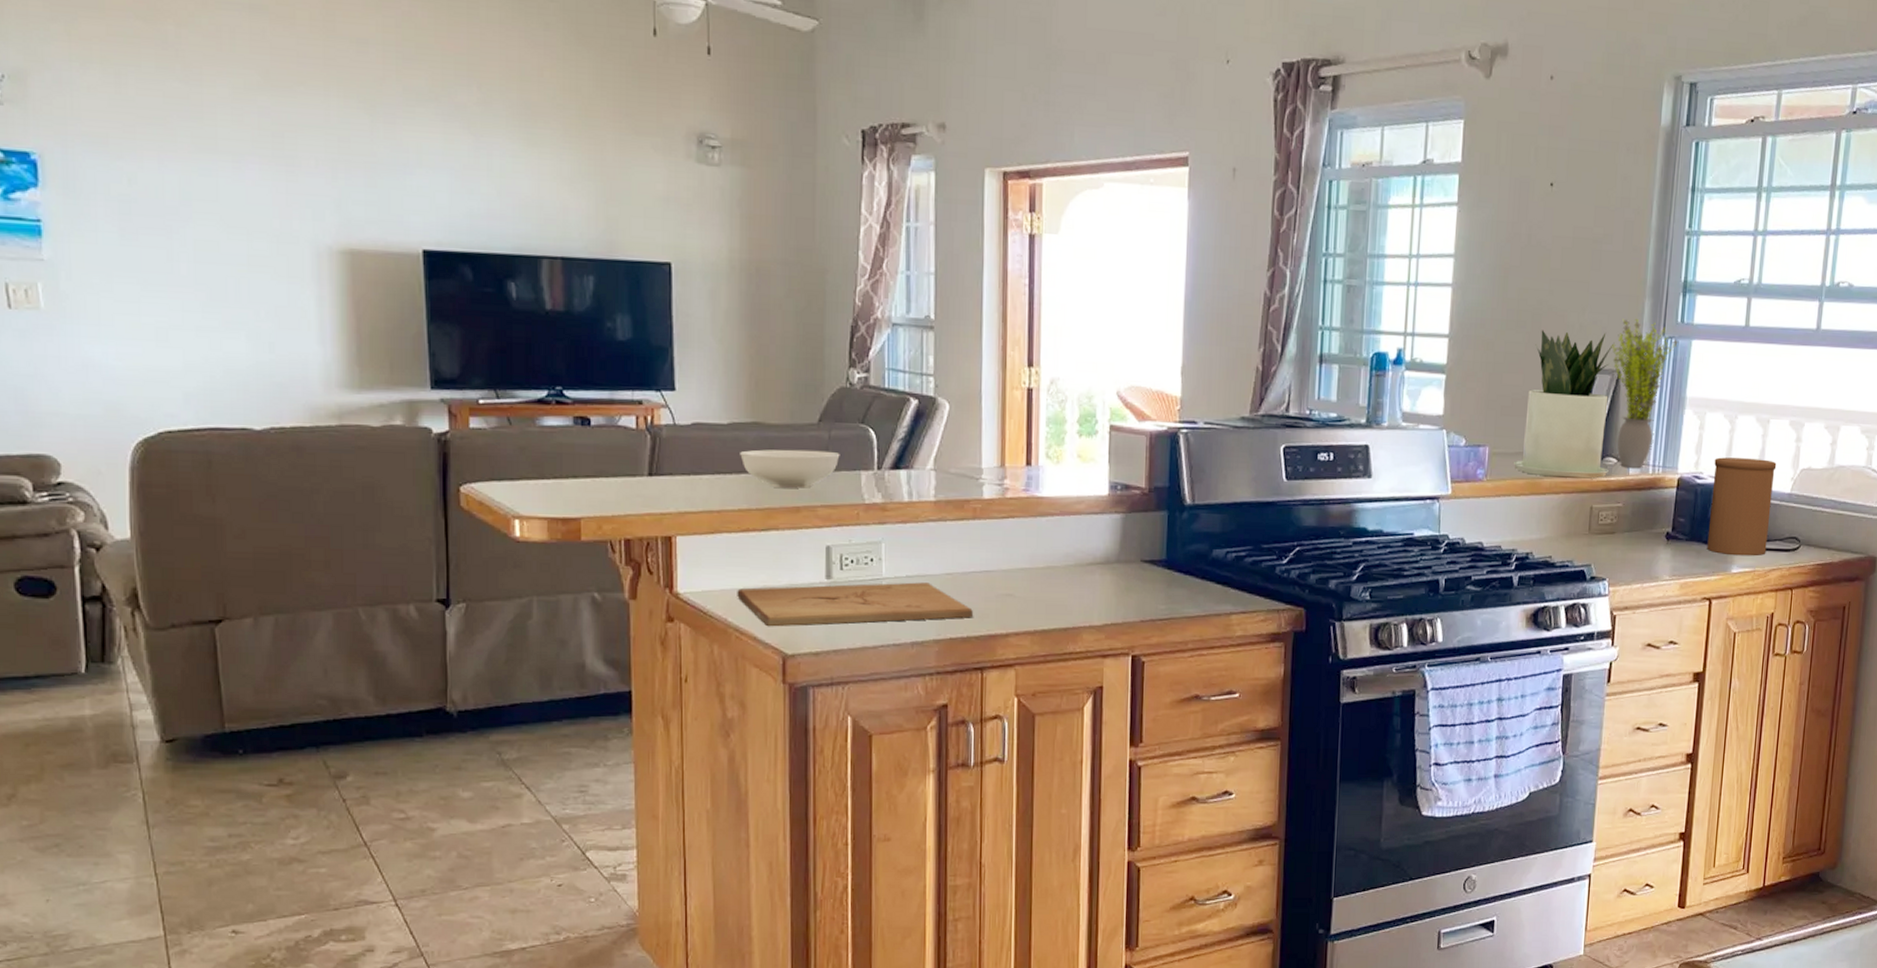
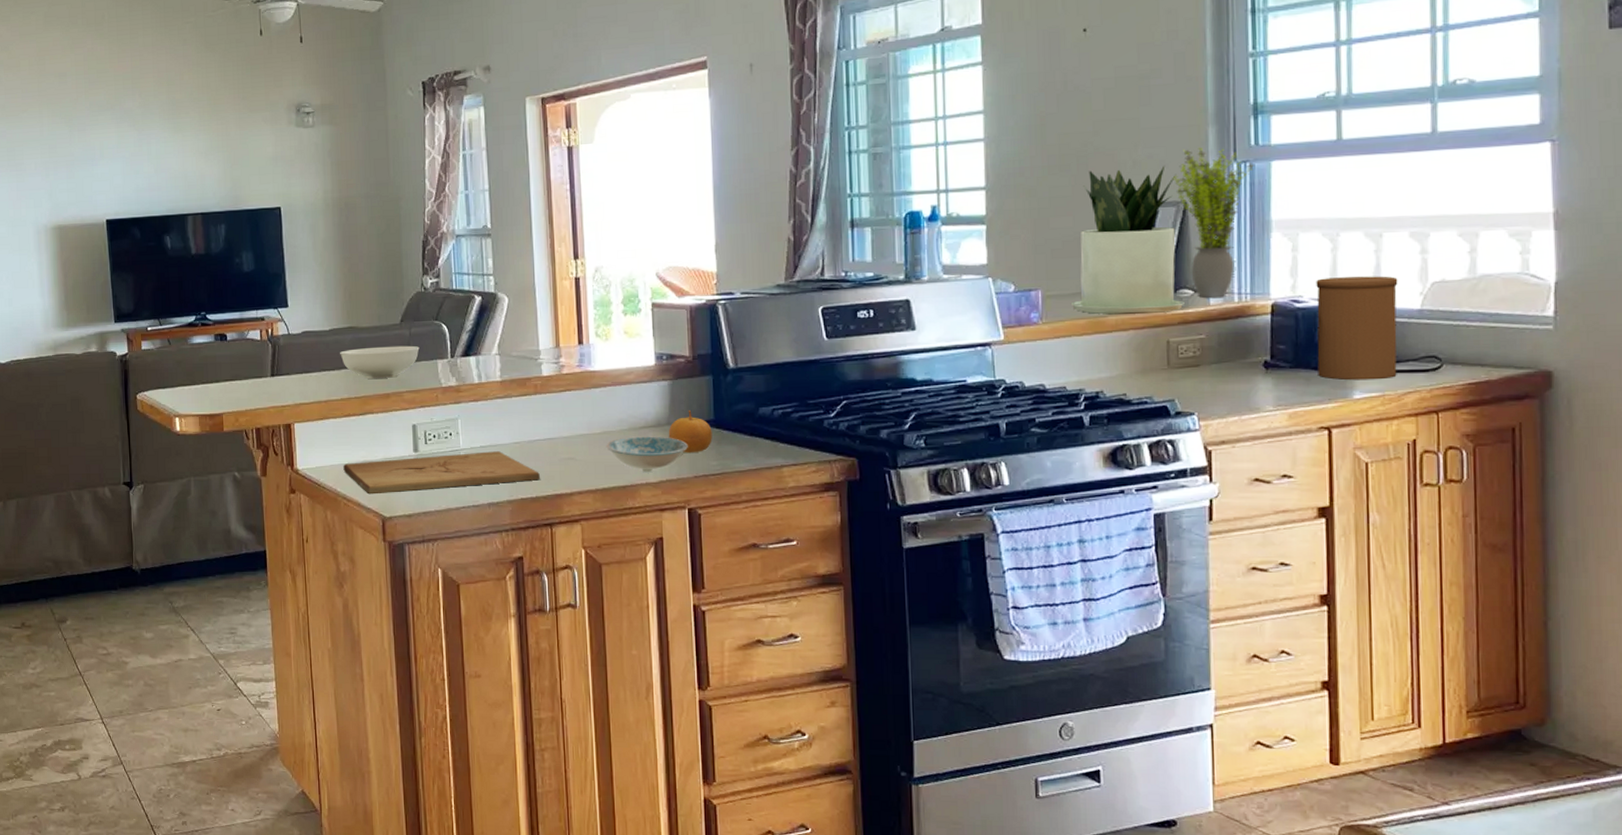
ceramic bowl: none [1049,573,1137,615] -> present [606,436,688,473]
fruit: none [1116,547,1163,596] -> present [668,409,712,454]

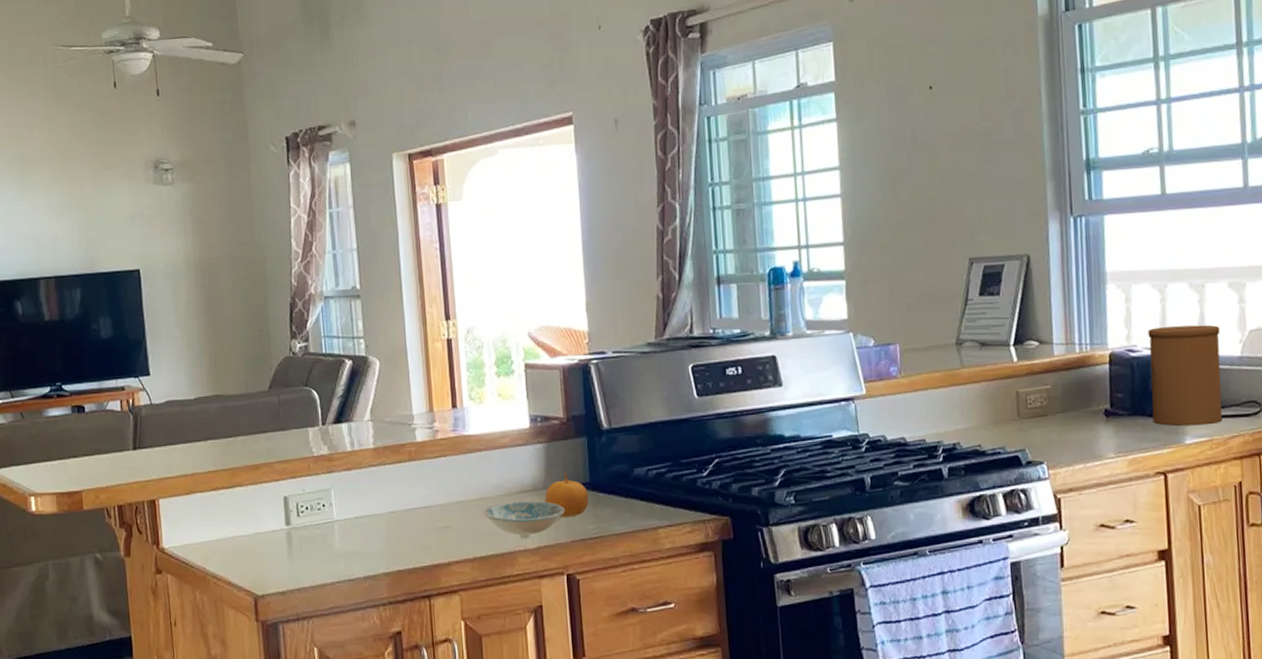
bowl: present [339,345,420,379] -> none [205,413,290,449]
cutting board: present [343,451,541,495] -> none [212,522,418,572]
planter: present [1070,165,1186,315] -> none [926,219,1032,367]
potted plant: present [1173,147,1255,299] -> none [1017,202,1090,350]

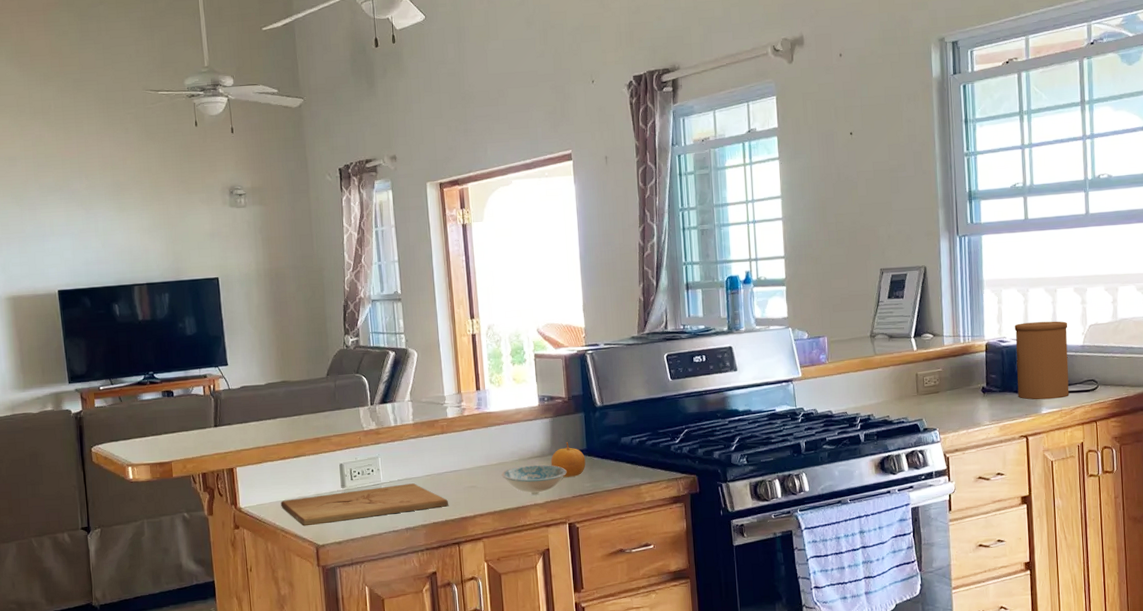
cutting board: none [212,522,418,572] -> present [281,483,449,526]

